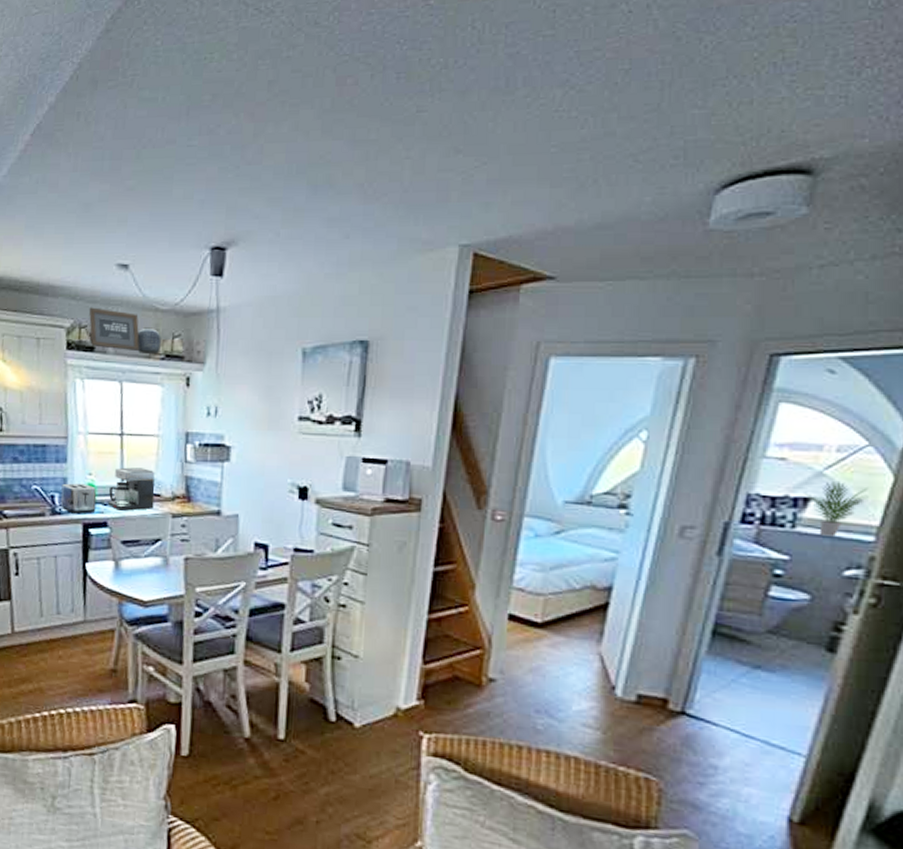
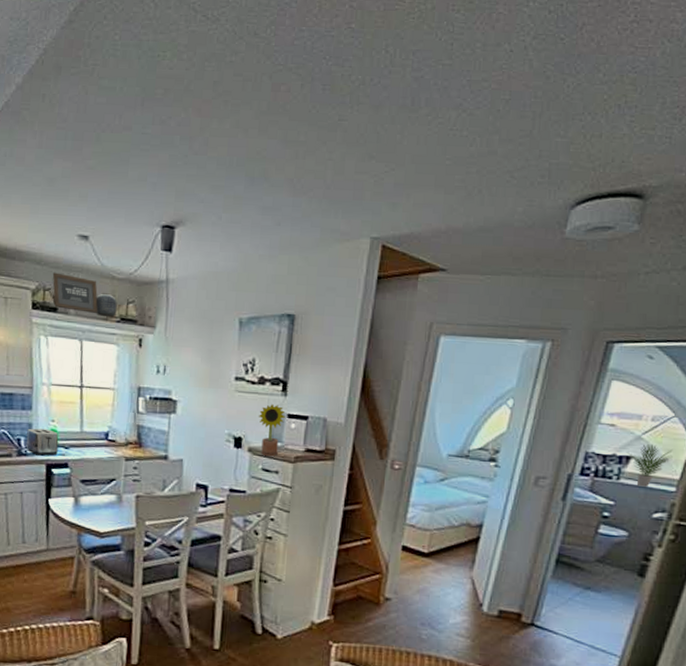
coffee maker: present [108,467,155,511] -> none [69,415,111,454]
decorative plant: none [328,446,360,508] -> present [259,403,286,456]

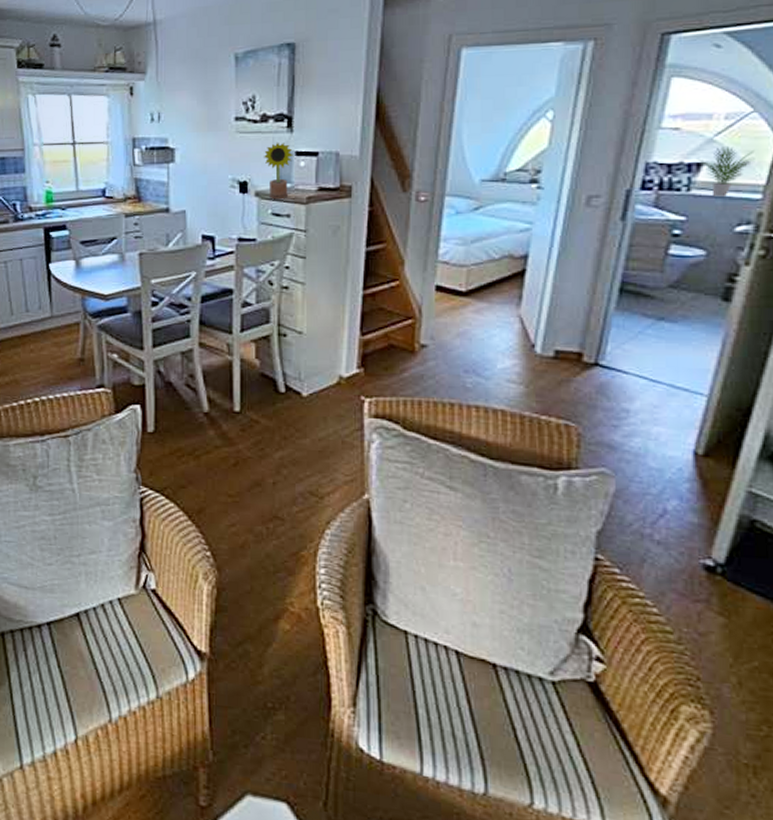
toaster: present [26,428,59,456] -> none [22,191,55,219]
picture frame: present [52,272,98,314] -> none [35,27,85,66]
decorative jar: present [96,293,117,318] -> none [82,43,104,68]

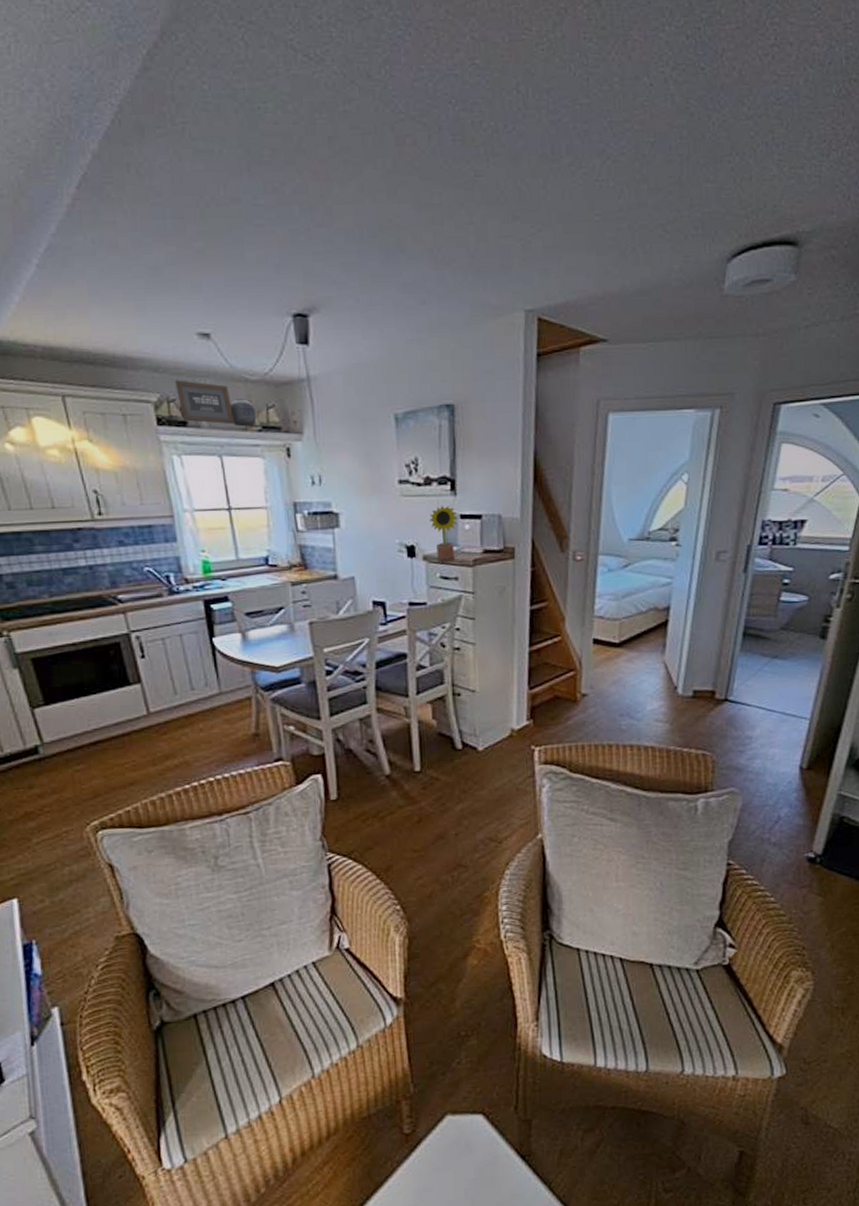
picture frame: none [35,27,85,66] -> present [174,380,235,425]
decorative jar: none [82,43,104,68] -> present [230,399,256,427]
potted plant: present [697,147,755,197] -> none [801,505,844,549]

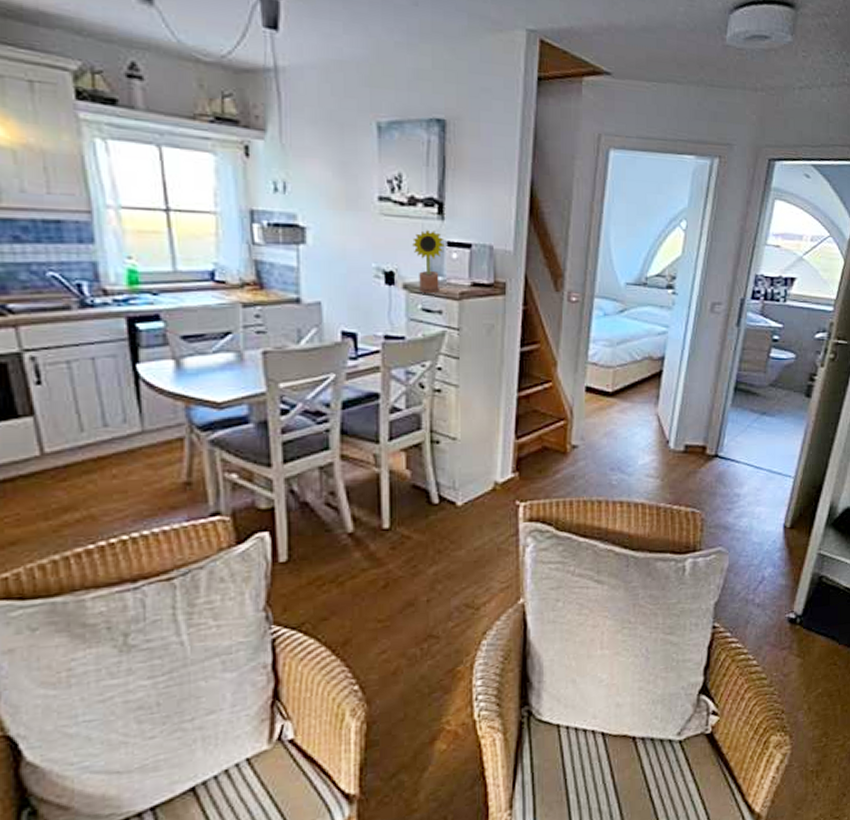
picture frame: present [174,380,235,425] -> none [103,48,180,110]
decorative jar: present [230,399,256,427] -> none [175,81,208,116]

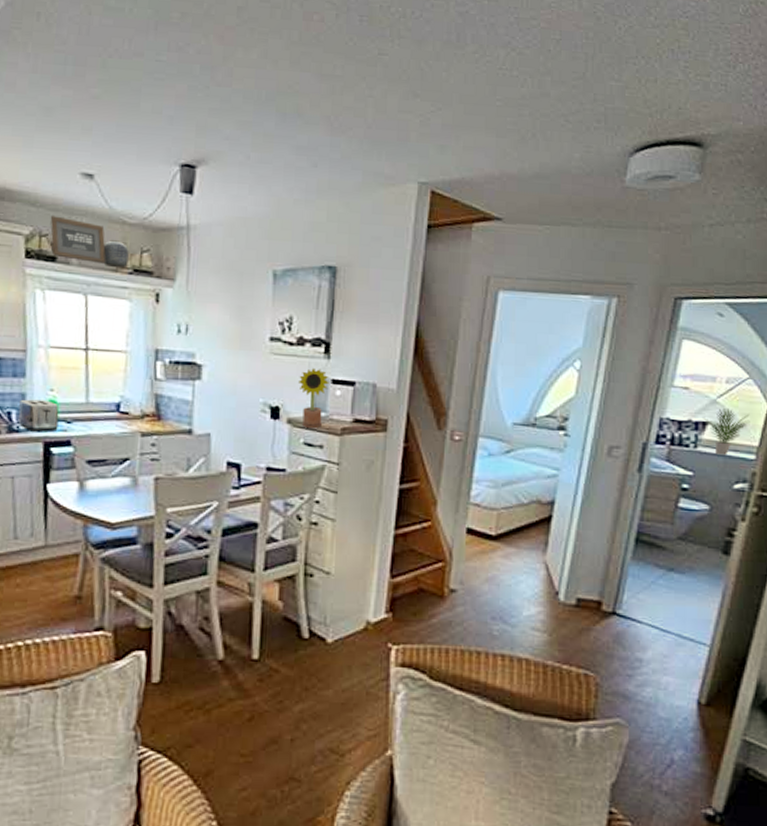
toaster: none [91,268,142,306] -> present [19,399,59,432]
picture frame: none [103,48,180,110] -> present [50,216,106,265]
decorative jar: none [175,81,208,116] -> present [103,240,129,269]
potted plant: none [791,265,830,308] -> present [703,408,750,455]

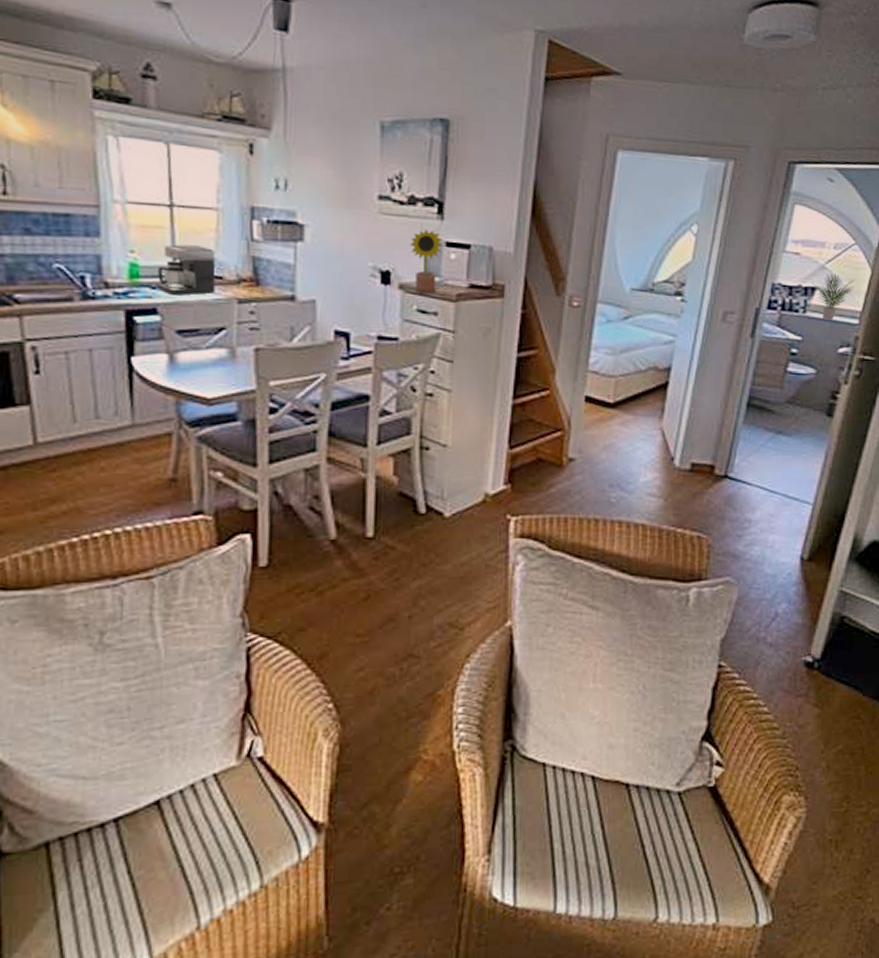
toaster: present [19,399,59,432] -> none [94,261,142,299]
picture frame: present [50,216,106,265] -> none [121,50,190,109]
coffee maker: none [72,383,123,429] -> present [158,244,216,295]
decorative jar: present [103,240,129,269] -> none [186,81,217,115]

